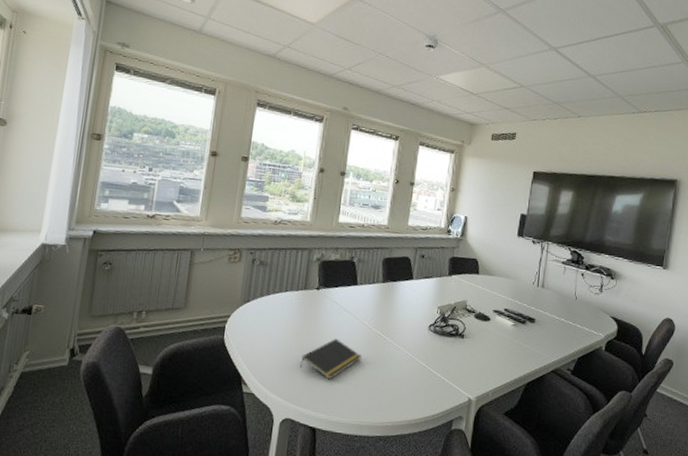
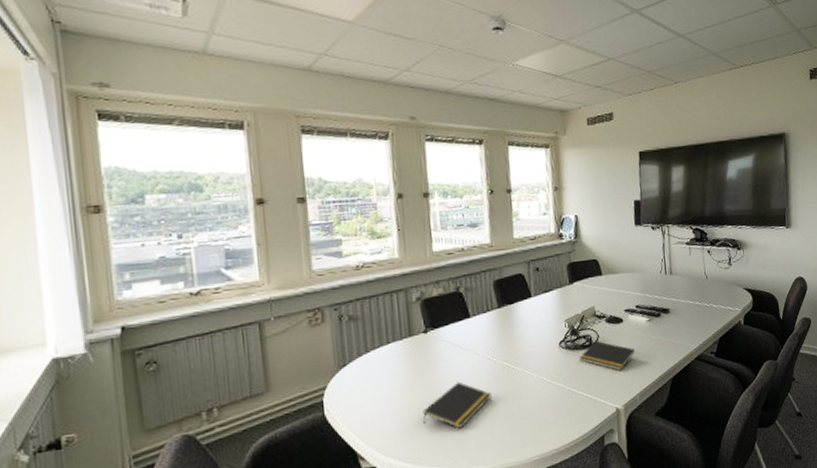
notepad: none [444,332,497,365] -> present [580,341,636,371]

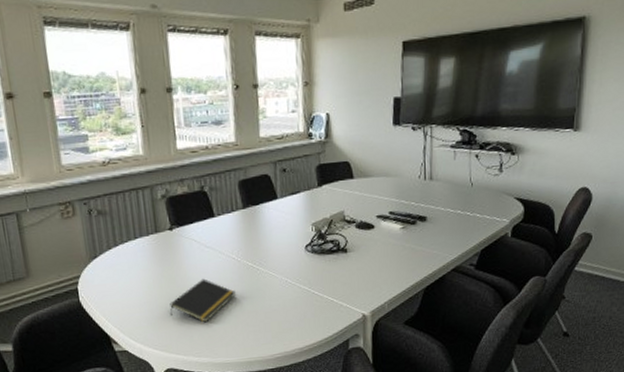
notepad: present [580,341,636,371] -> none [326,246,387,278]

